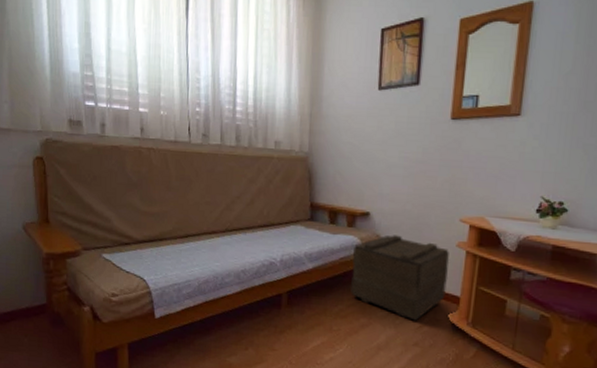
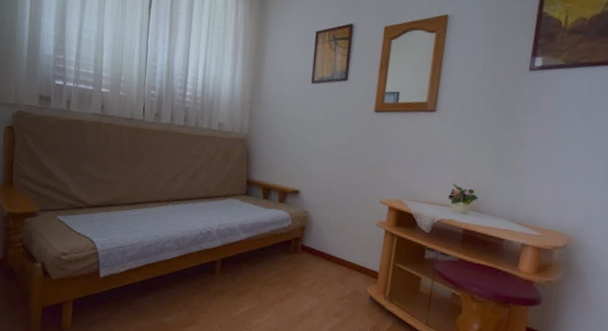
wooden crate: present [351,235,449,321] -> none [279,212,370,293]

